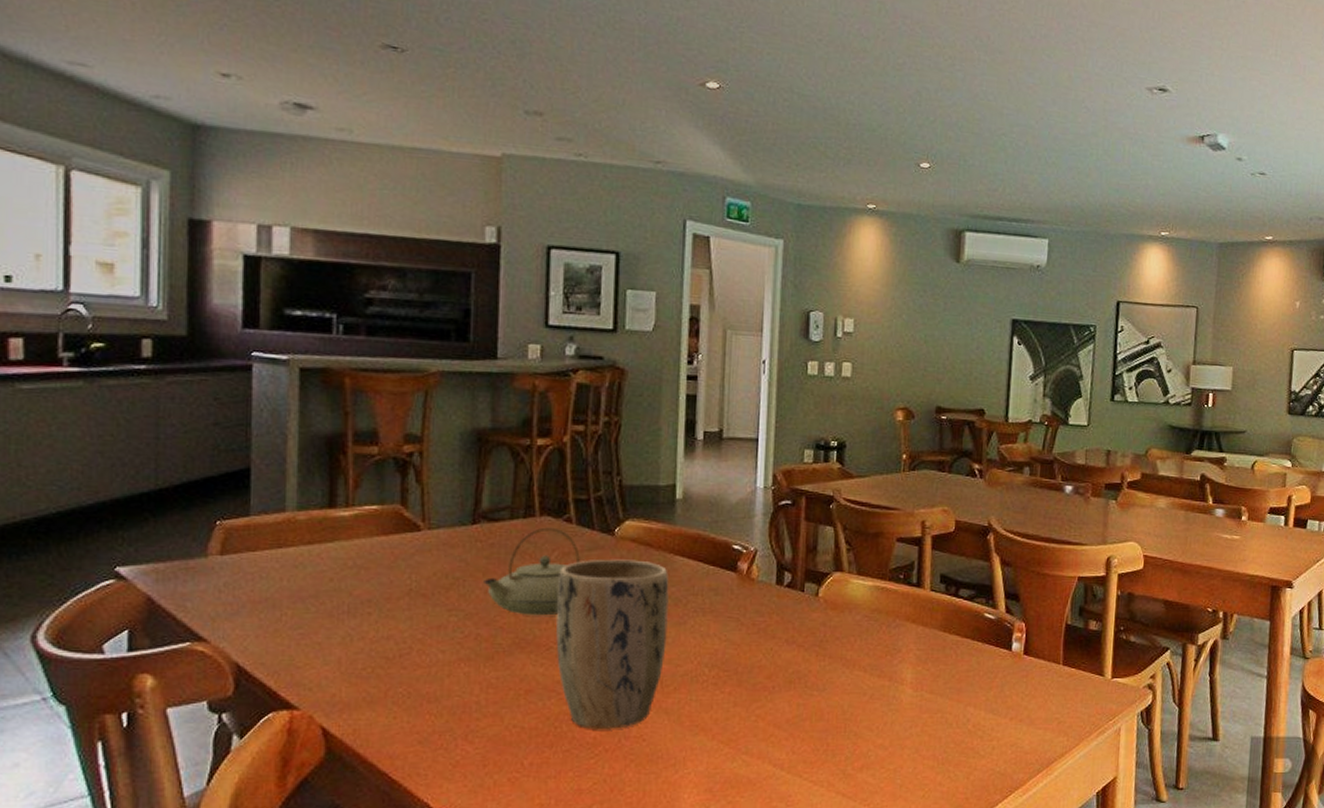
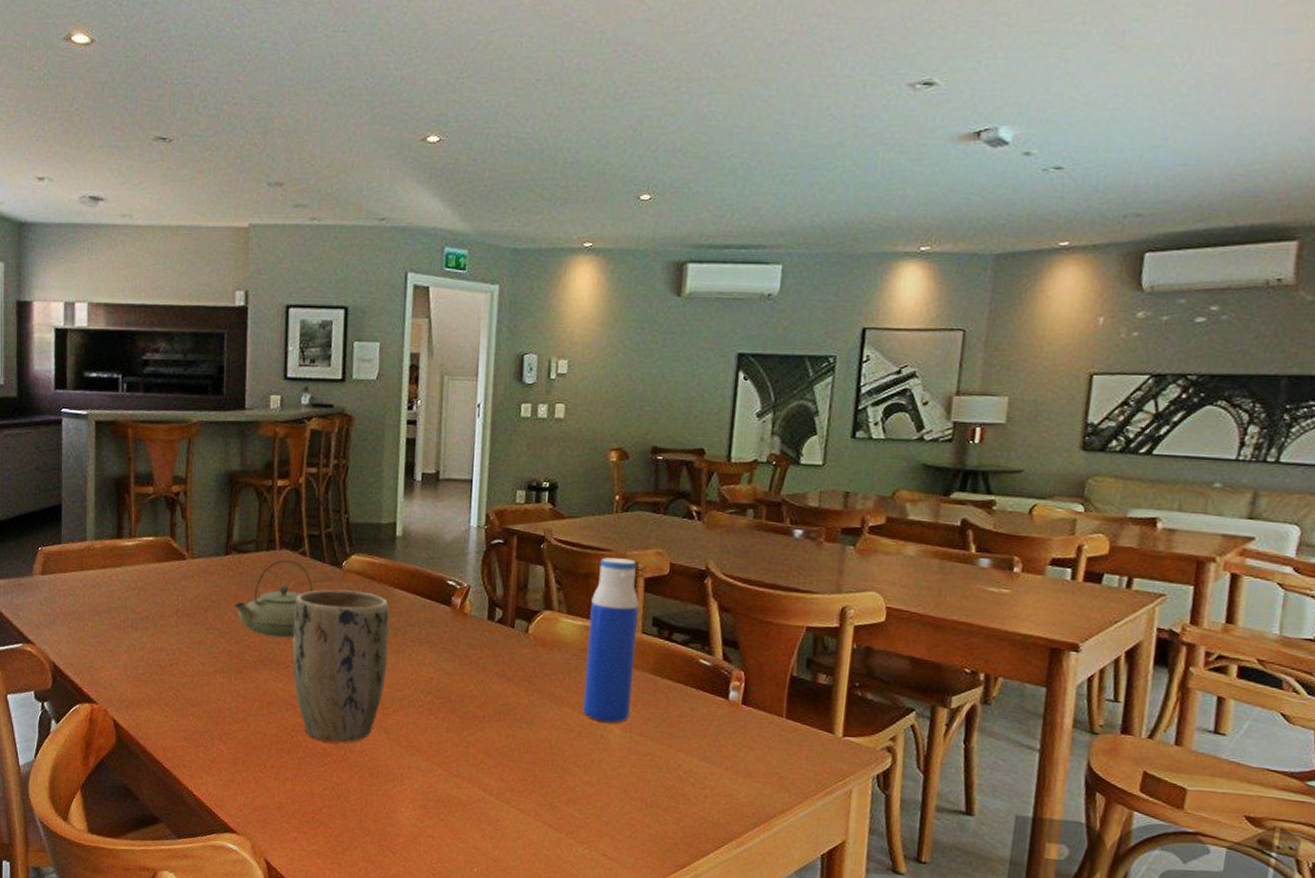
water bottle: none [875,516,927,683] -> present [583,557,639,723]

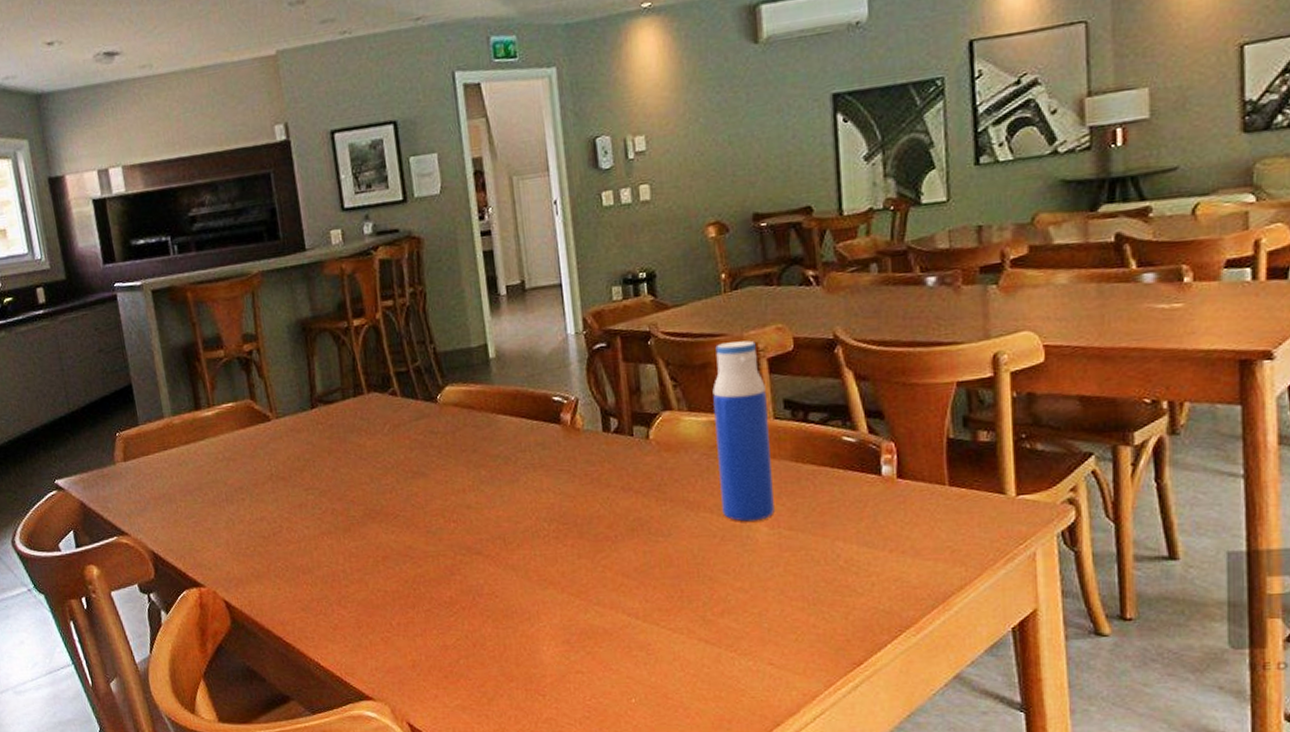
teapot: present [234,559,313,638] -> none [330,402,410,488]
plant pot: present [293,589,390,743] -> none [393,423,504,589]

